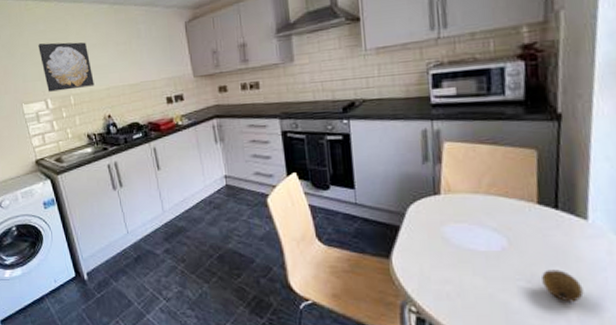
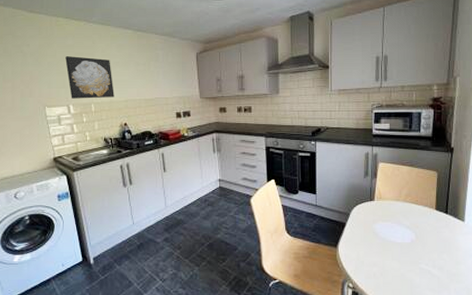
fruit: present [542,270,584,303] -> none [435,256,459,279]

